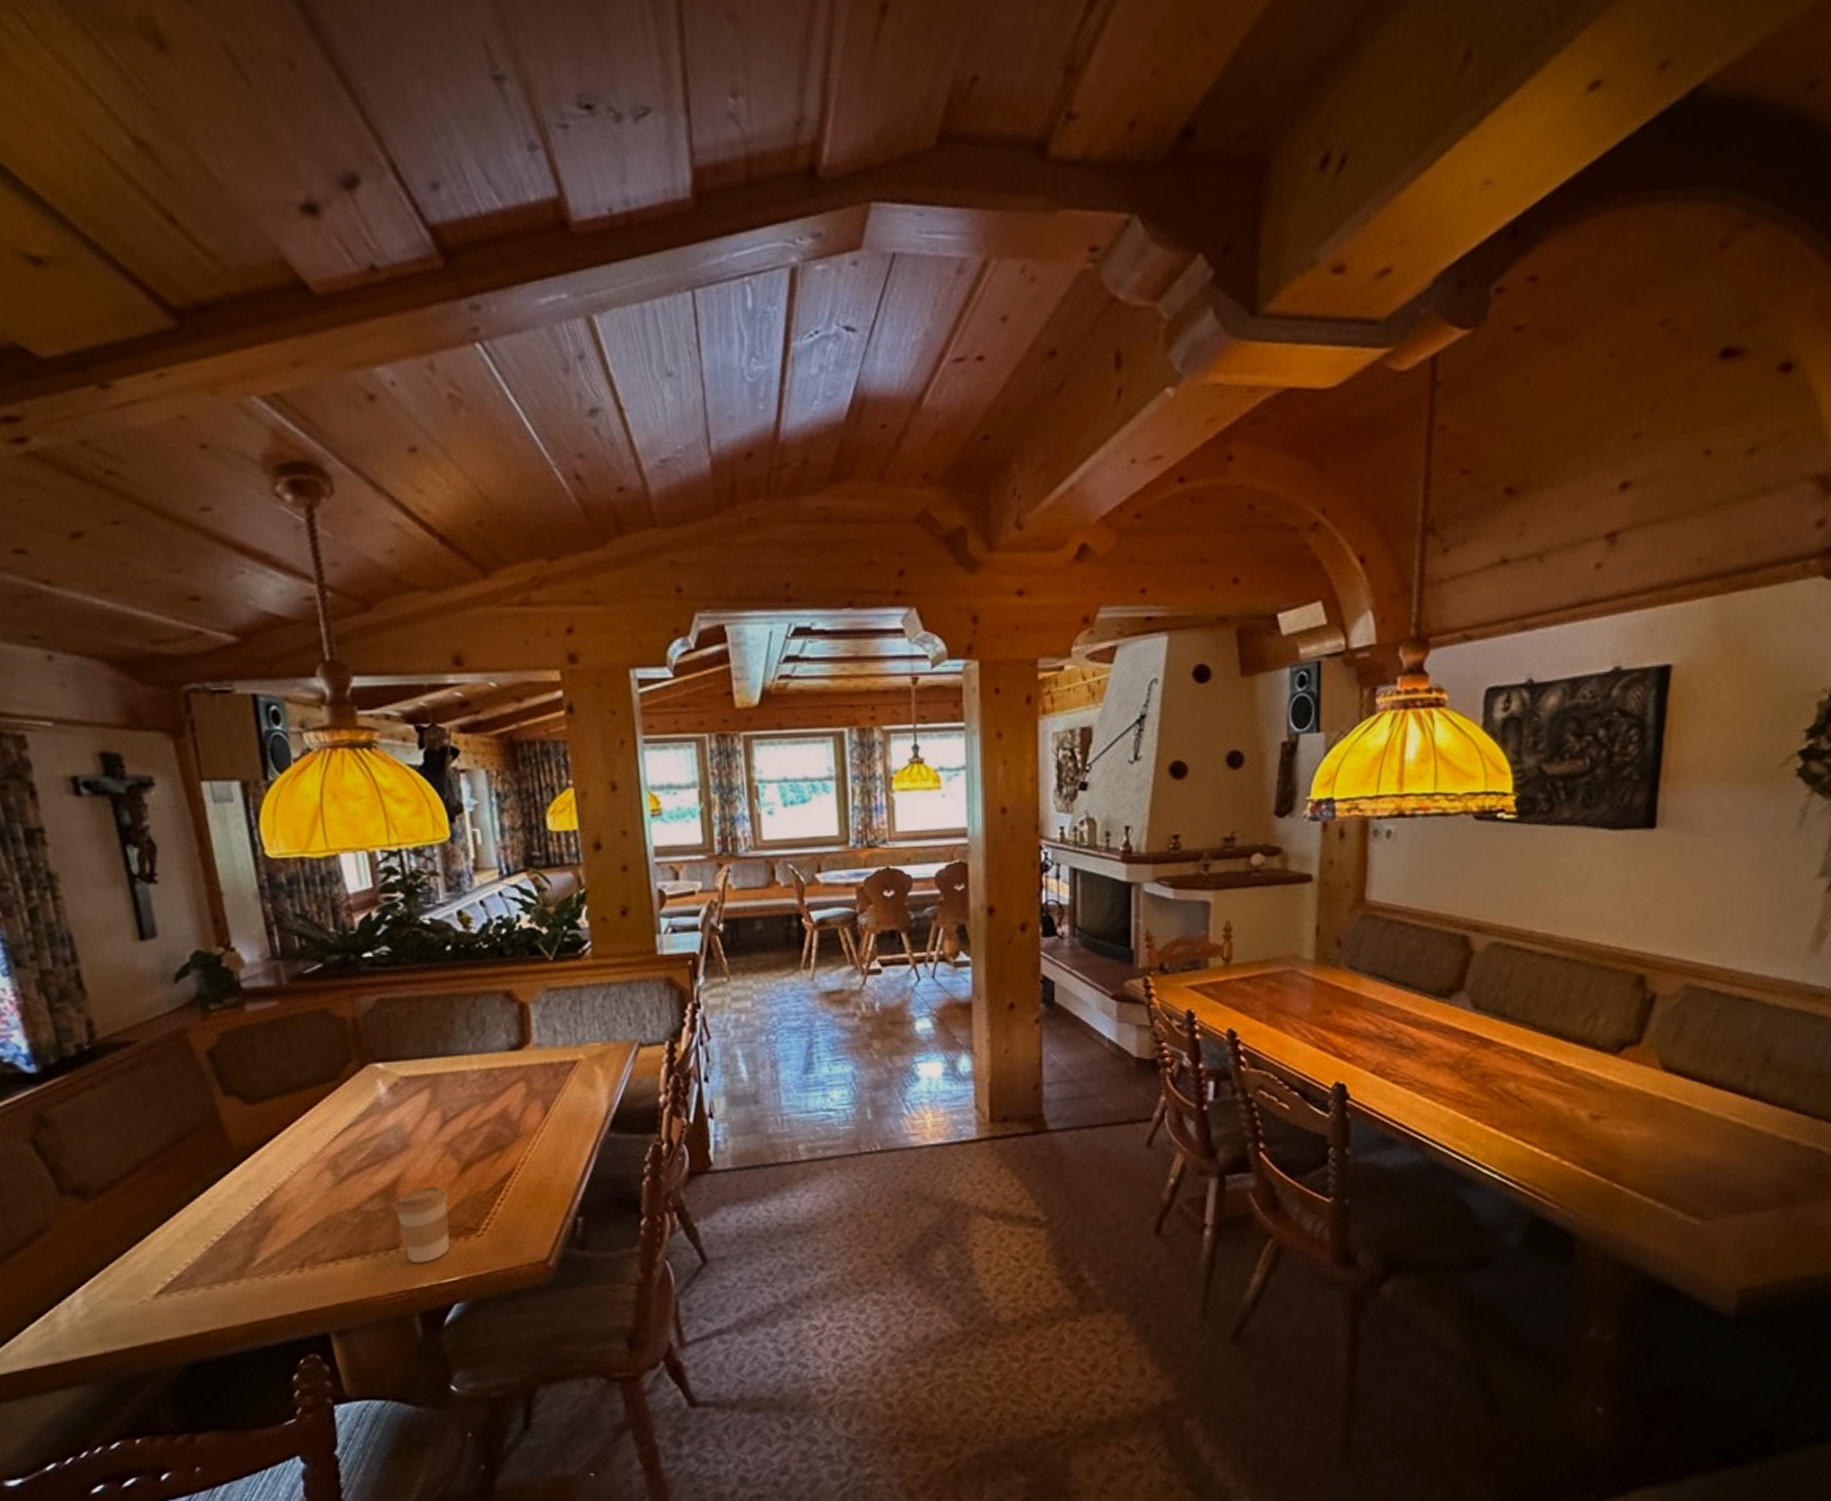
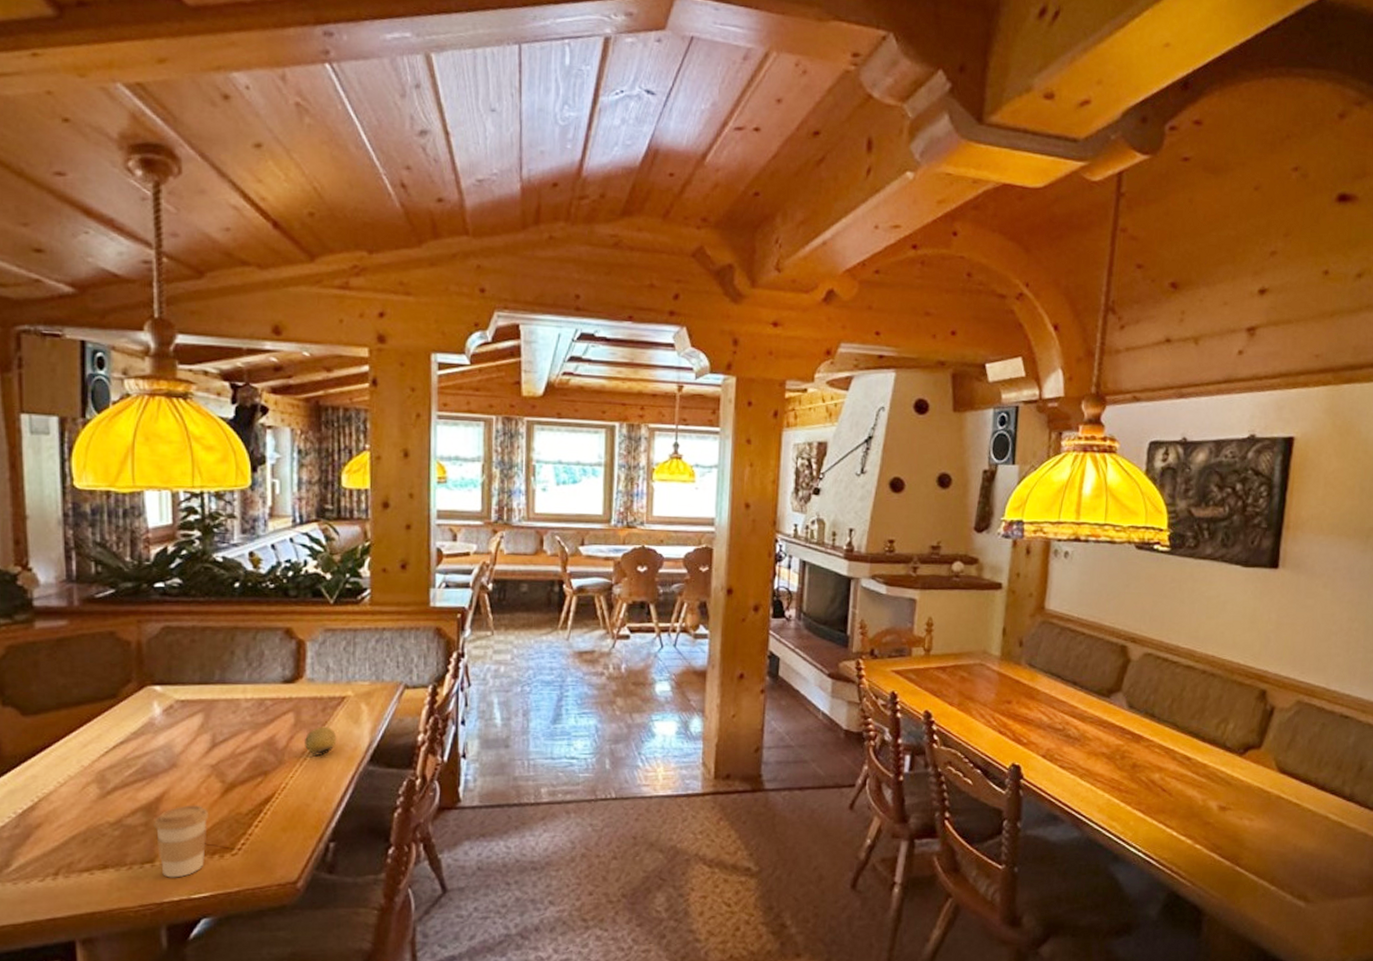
fruit: none [539,1094,573,1126] -> present [305,726,337,756]

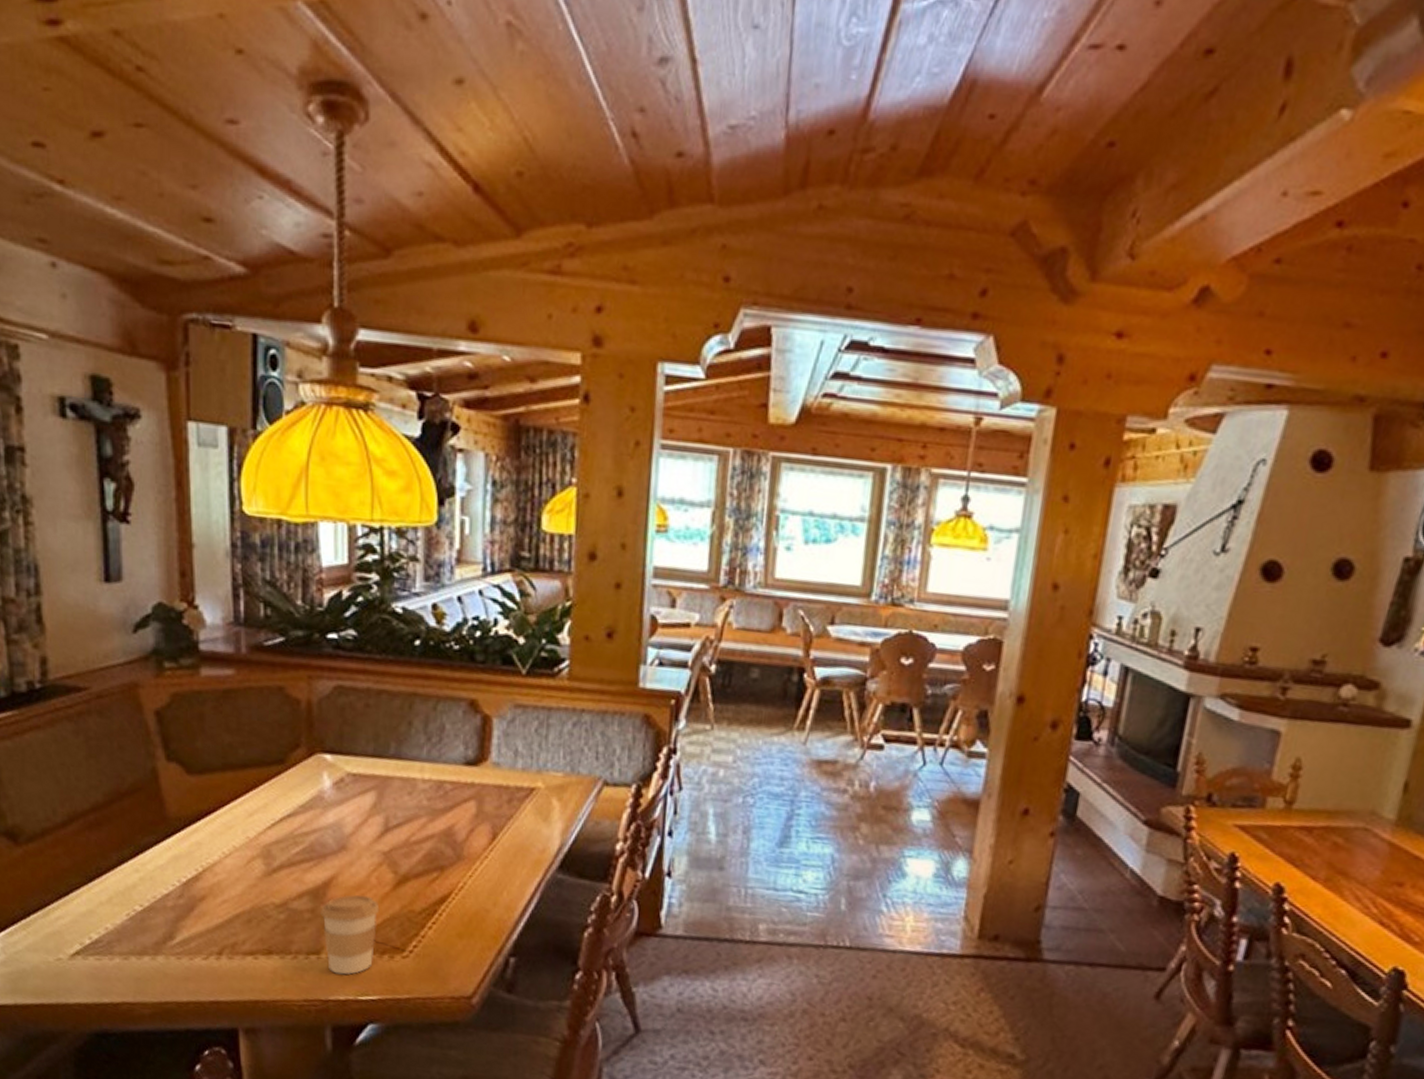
fruit: present [305,726,337,756] -> none [486,820,523,855]

